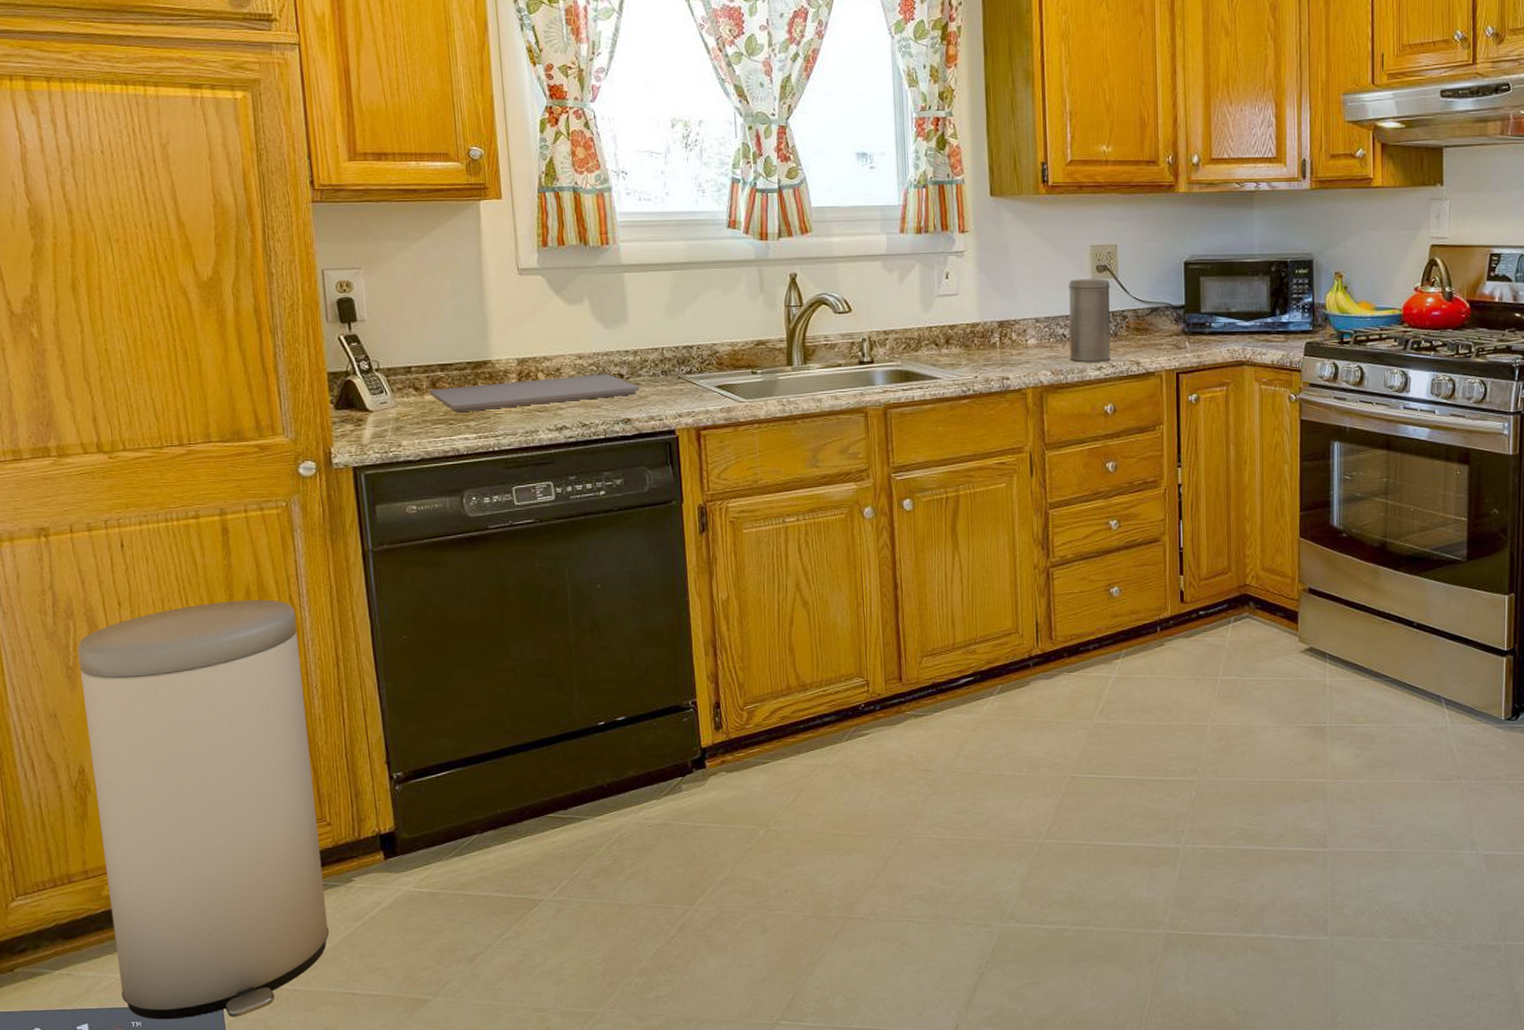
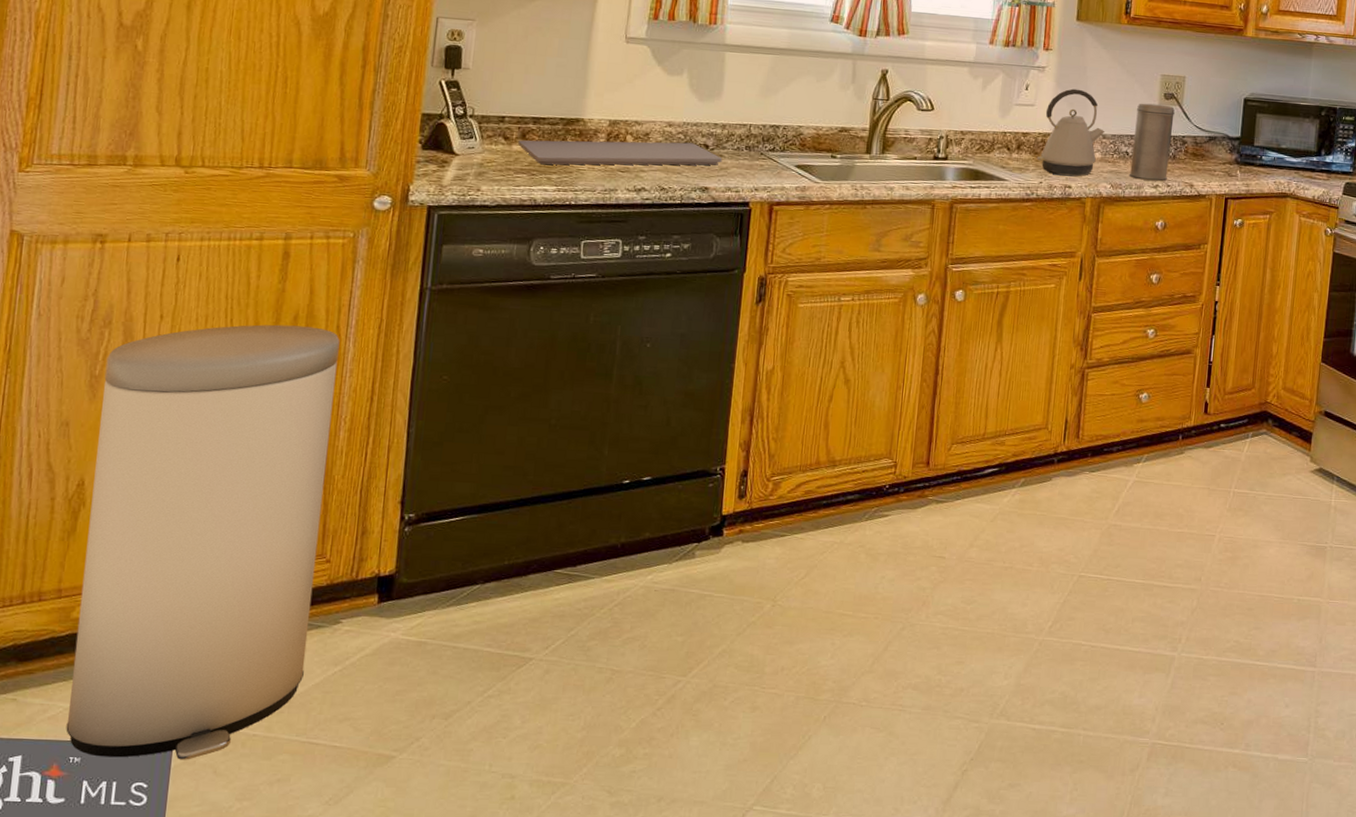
kettle: none [967,271,1038,367] -> present [1036,88,1106,177]

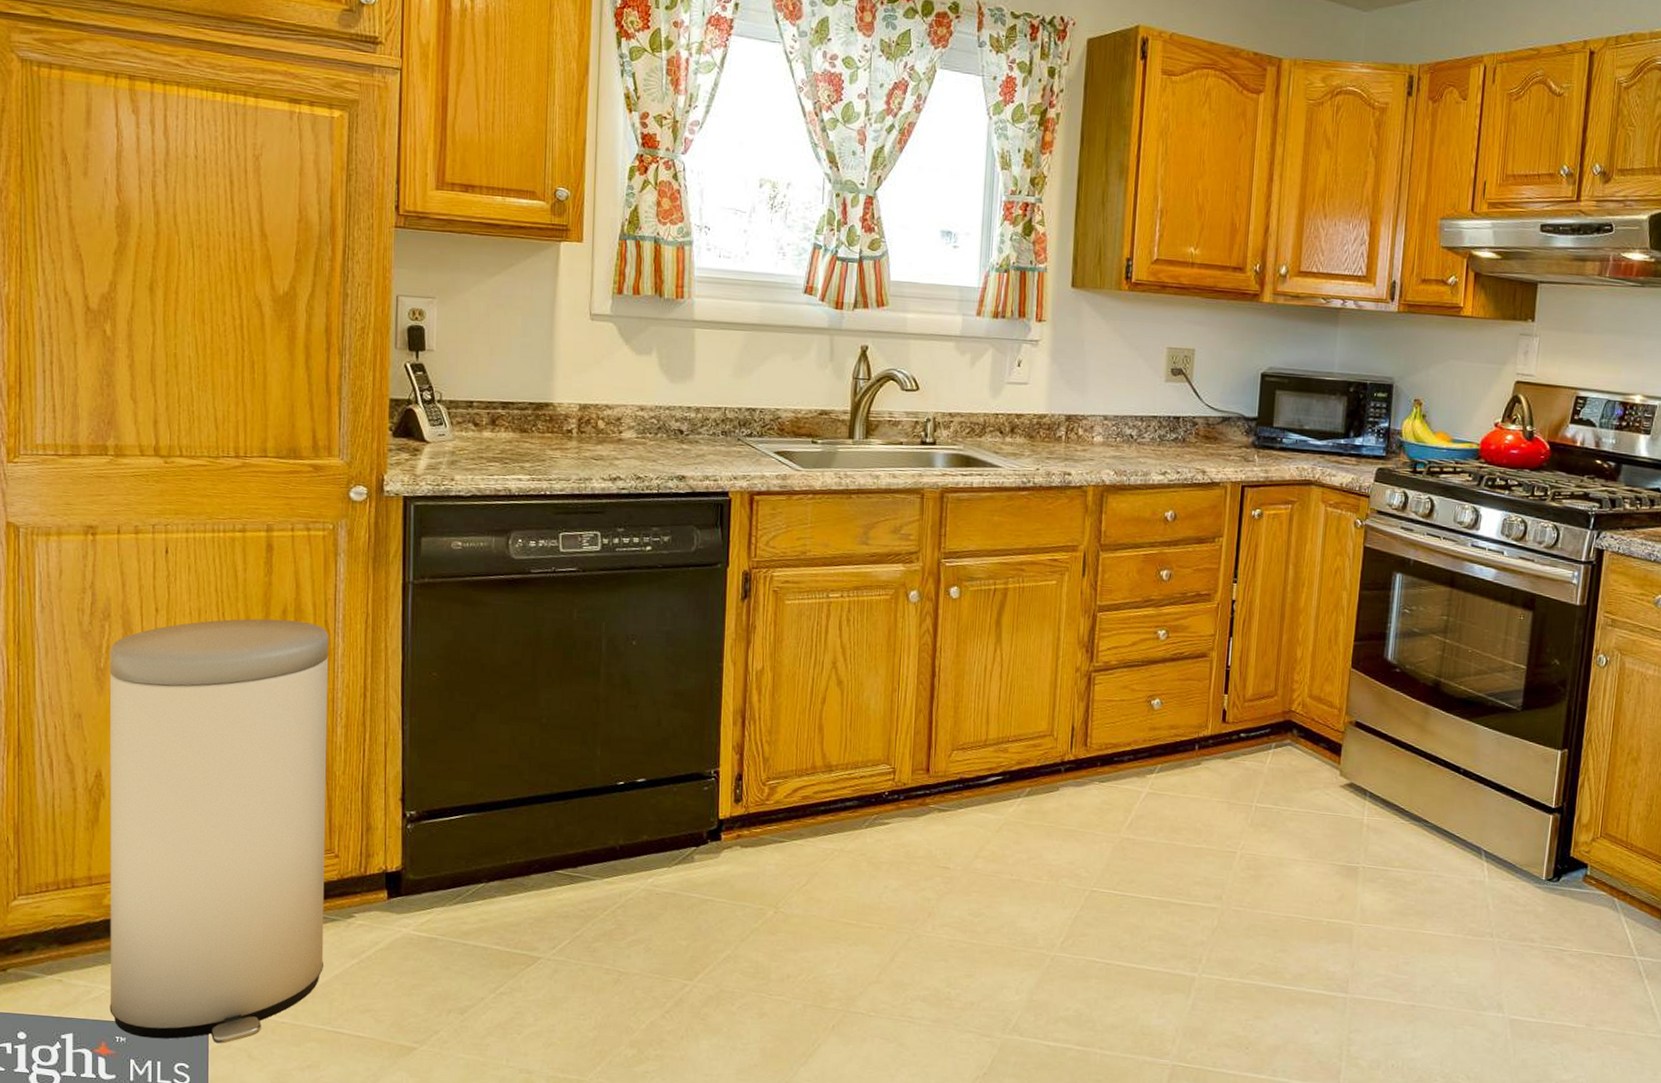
cutting board: present [518,140,723,166] -> none [488,426,698,453]
kettle: present [1036,88,1106,177] -> none [1032,364,1107,463]
canister: present [1128,103,1175,182] -> none [1134,380,1183,468]

